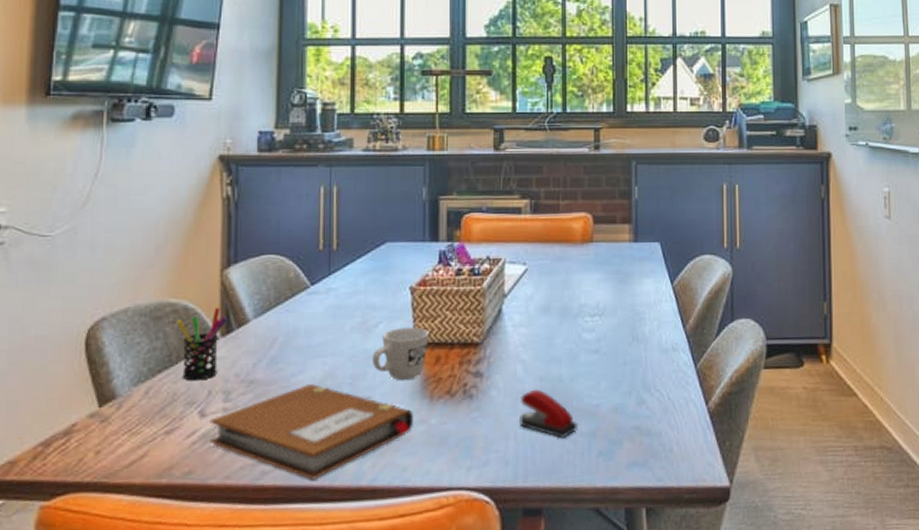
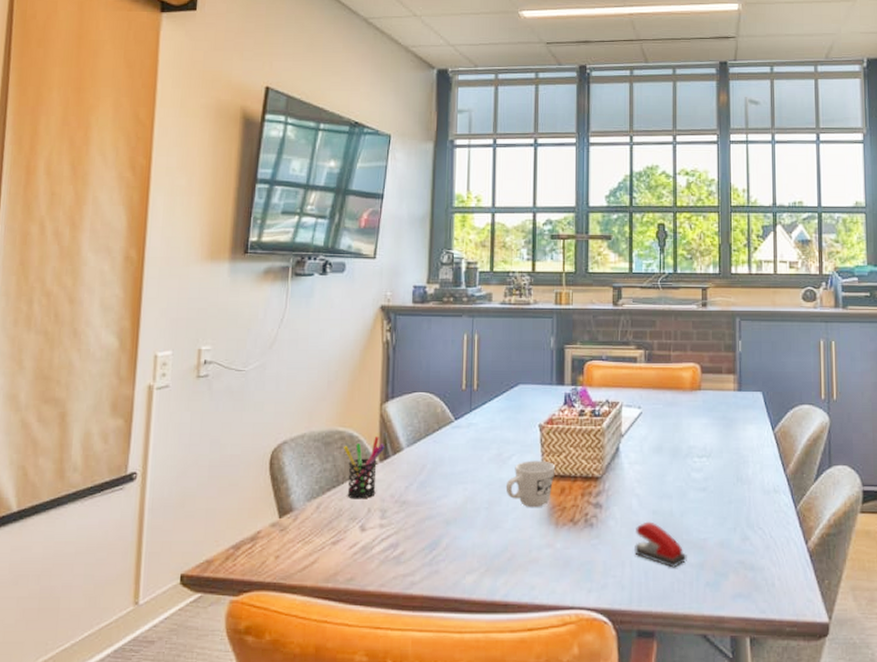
notebook: present [210,384,413,480] -> none [368,507,541,592]

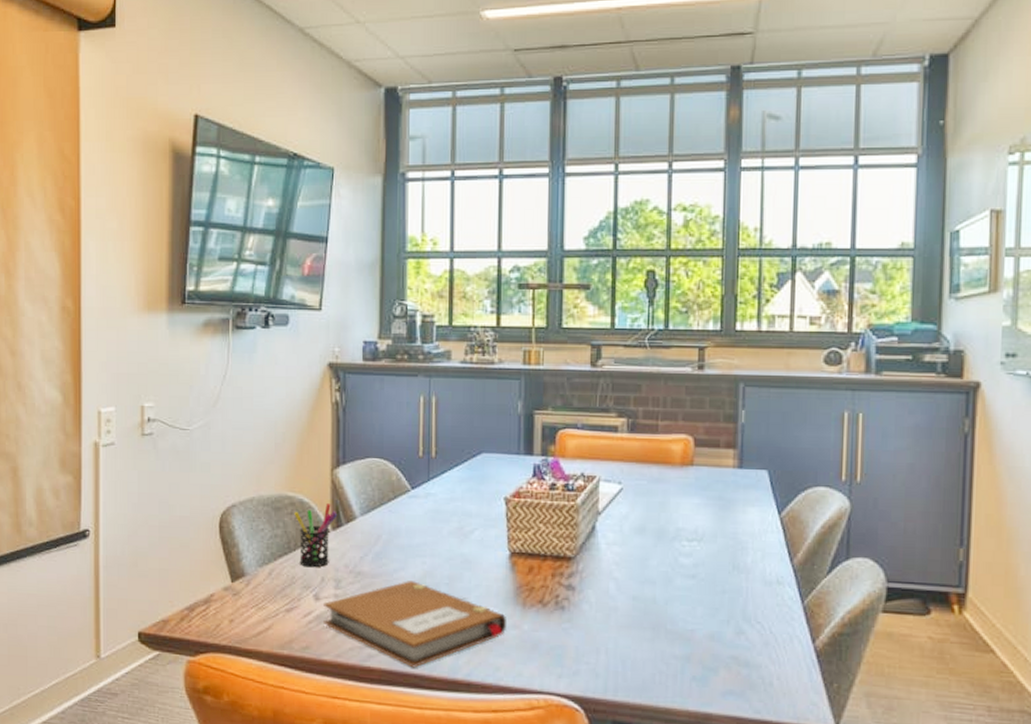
notebook: none [368,507,541,592] -> present [323,581,506,668]
mug: present [505,461,556,508] -> none [467,536,523,587]
stapler: present [634,521,687,568] -> none [611,607,671,659]

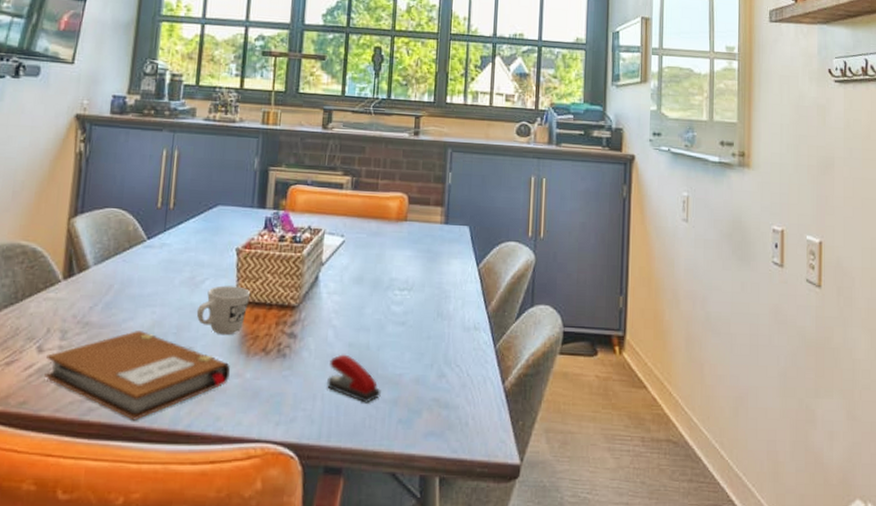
pen holder: present [294,504,338,568] -> none [25,253,70,319]
mug: none [467,536,523,587] -> present [196,285,251,336]
stapler: none [611,607,671,659] -> present [327,354,381,403]

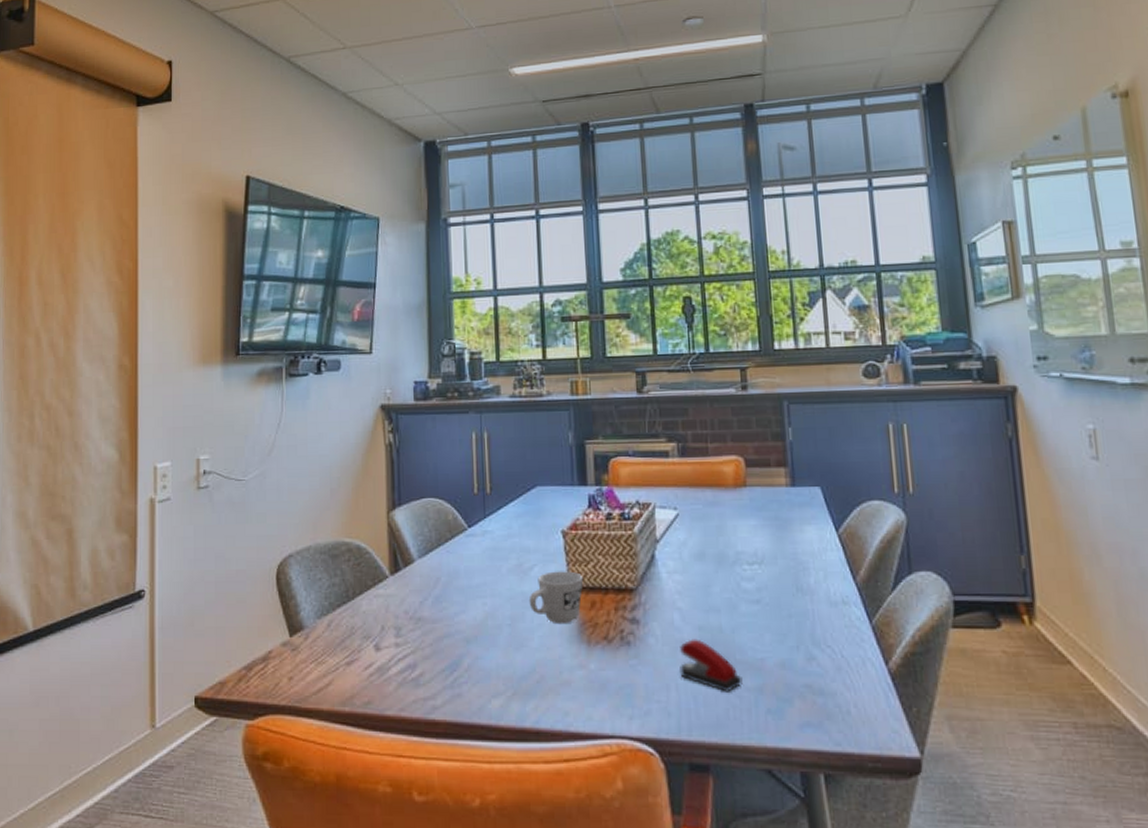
notebook: present [44,331,230,421] -> none [384,624,572,718]

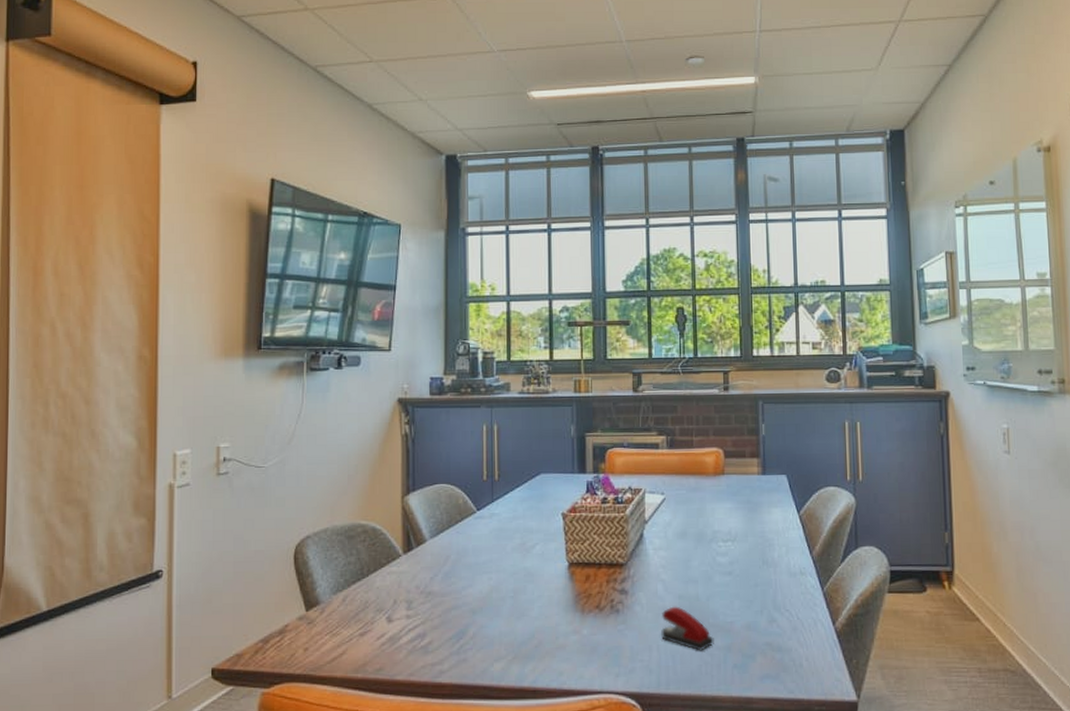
mug: present [529,571,584,625] -> none [530,549,580,596]

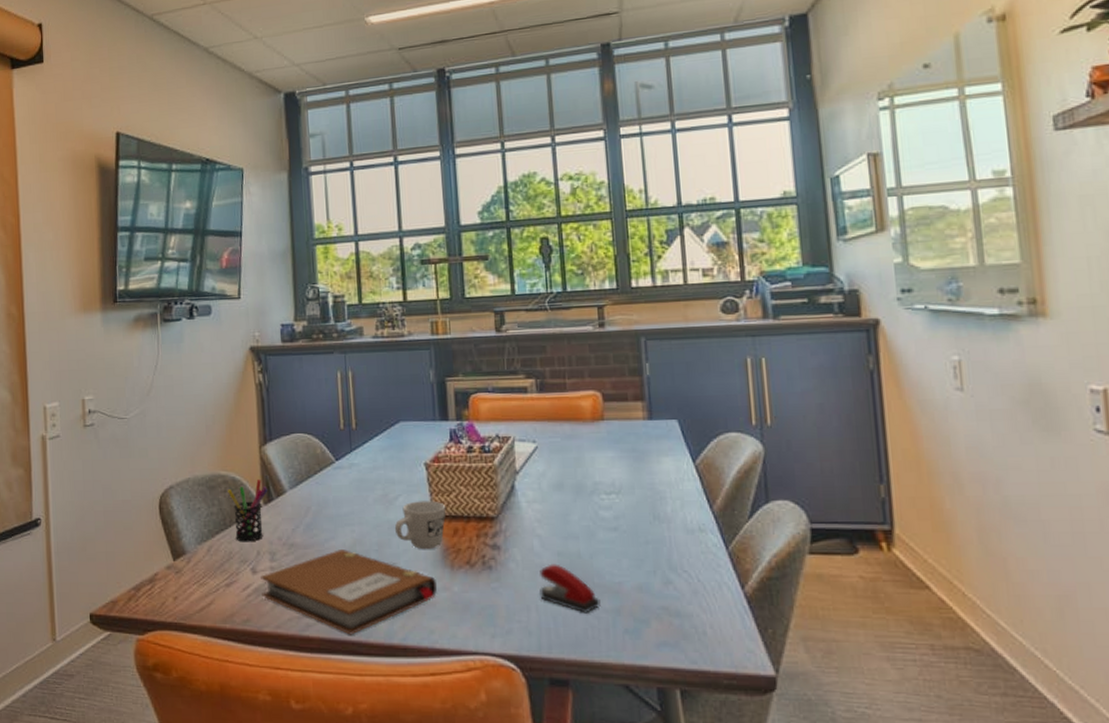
pen holder: none [367,529,408,591] -> present [228,480,268,542]
notebook: none [396,597,567,680] -> present [260,549,437,635]
mug: none [530,549,580,596] -> present [394,501,446,550]

